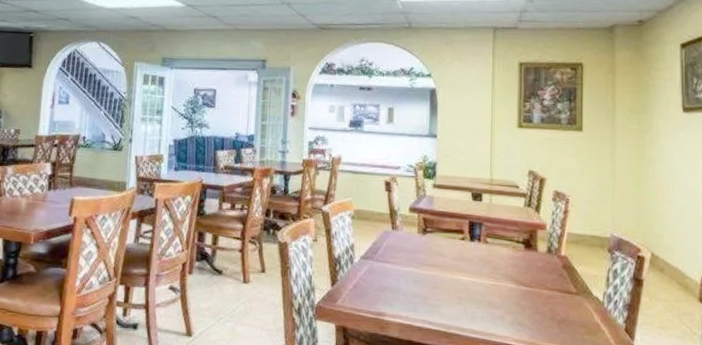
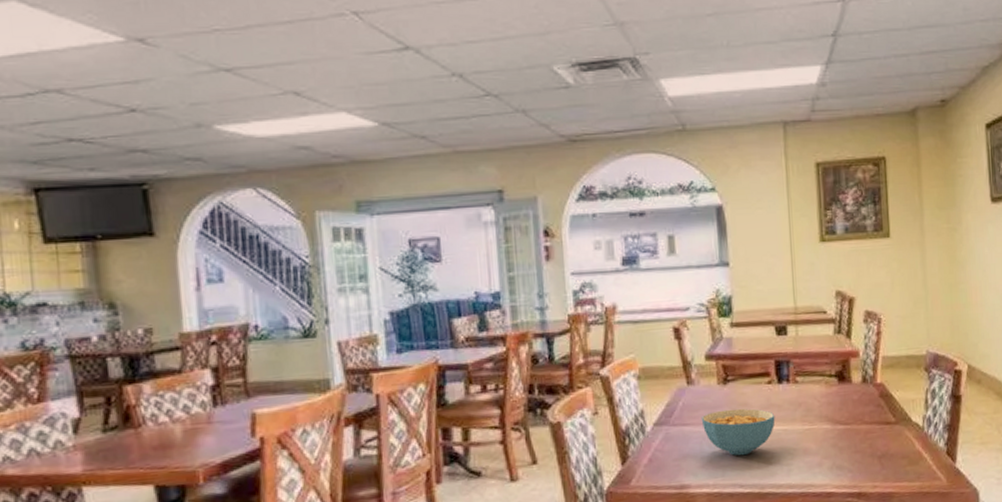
cereal bowl: none [401,255,465,297] -> present [701,408,775,456]

